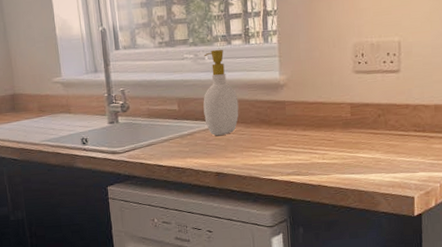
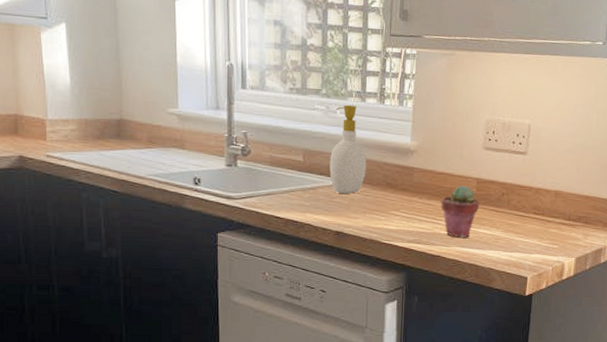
potted succulent: none [316,112,356,165] -> present [441,185,480,238]

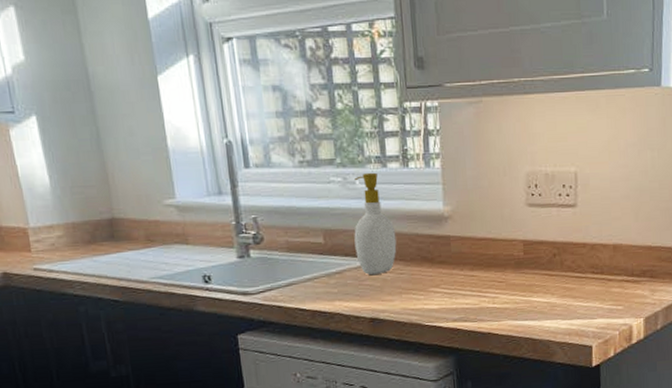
potted succulent: present [441,185,480,238] -> none [485,250,530,310]

